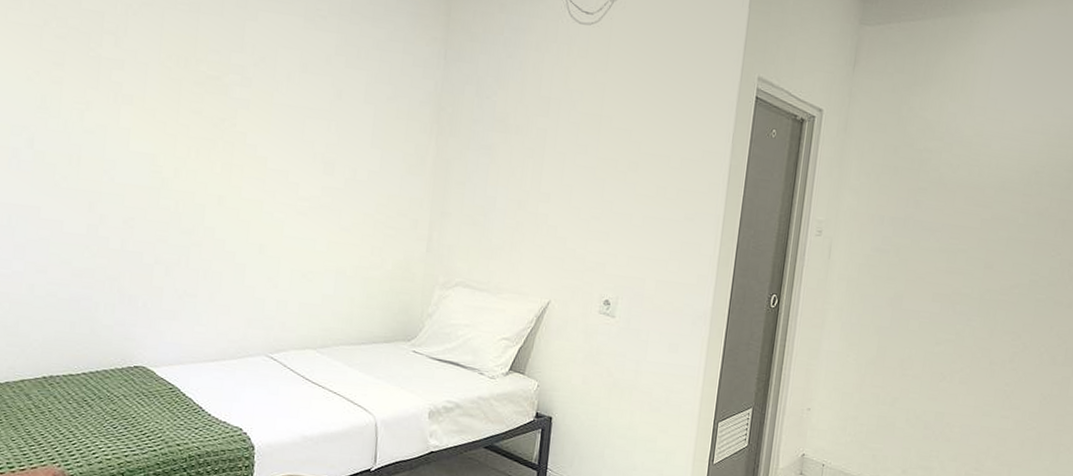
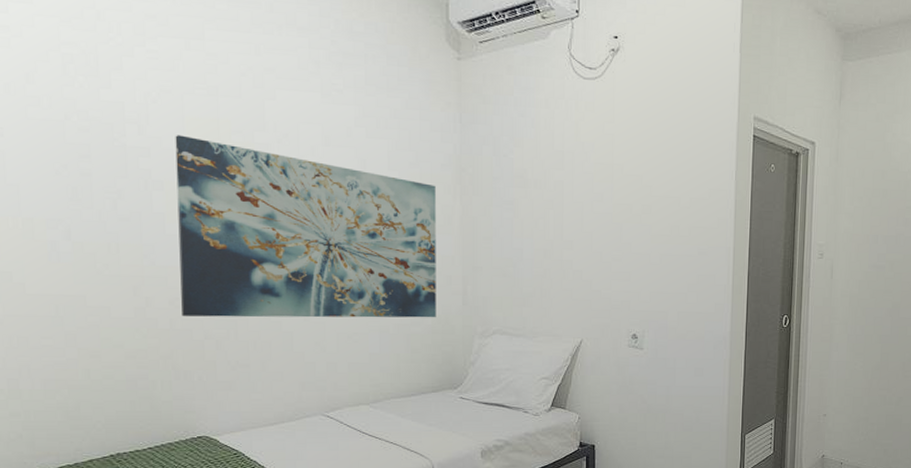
wall art: none [135,49,412,263] -> present [175,135,436,318]

